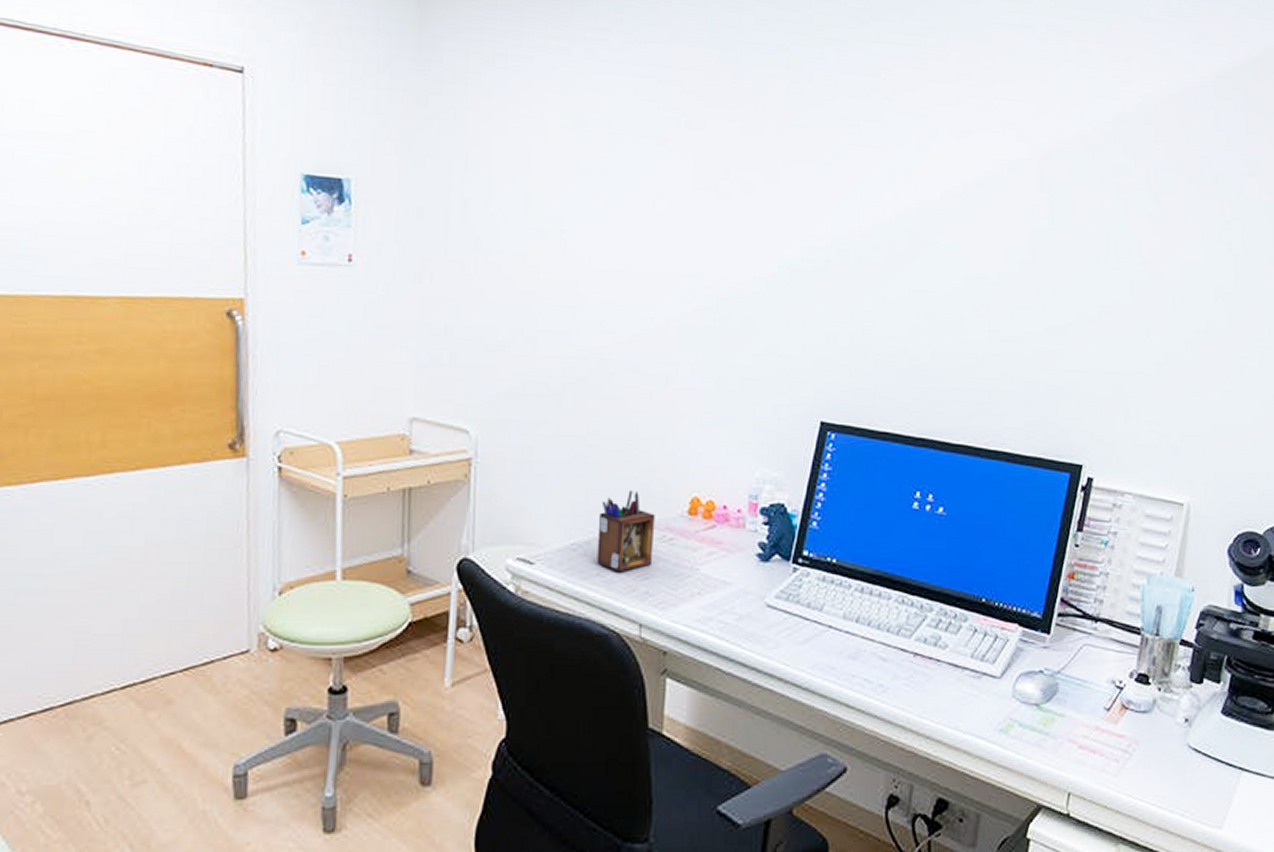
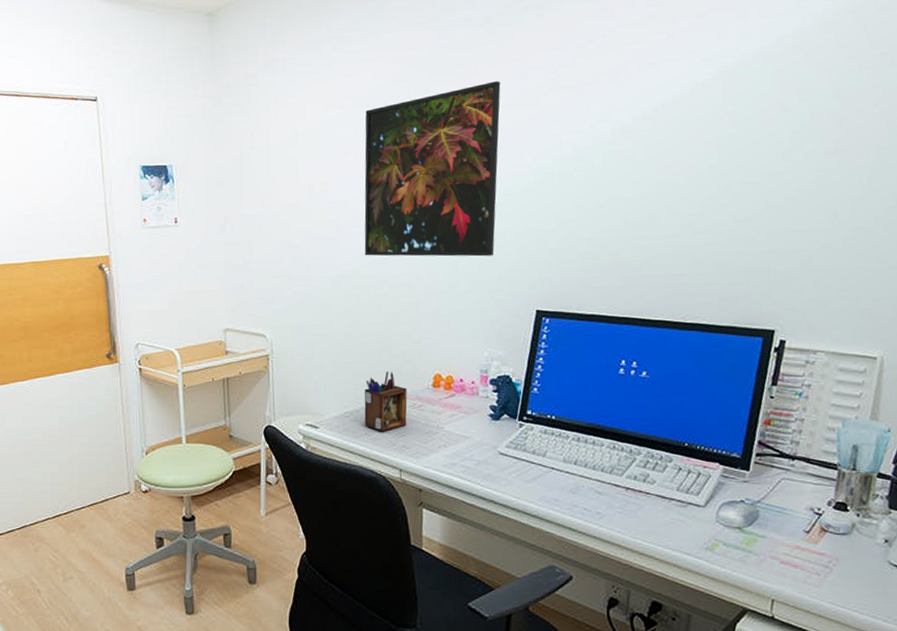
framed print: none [610,125,792,348] -> present [364,81,501,257]

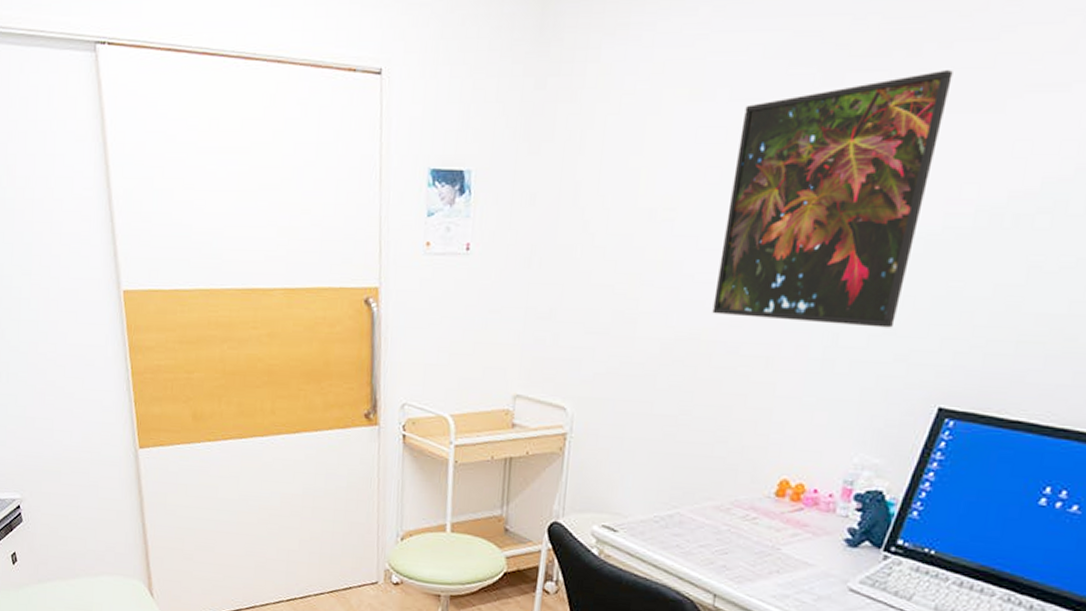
desk organizer: present [364,371,407,432] -> none [677,469,740,546]

